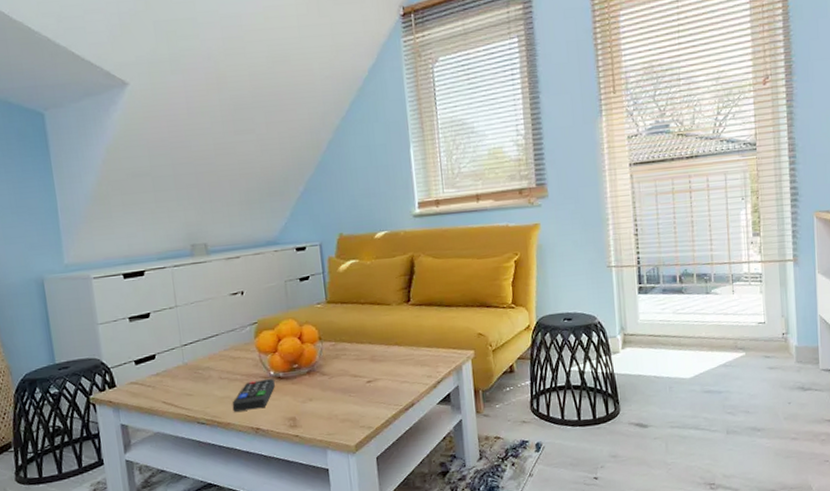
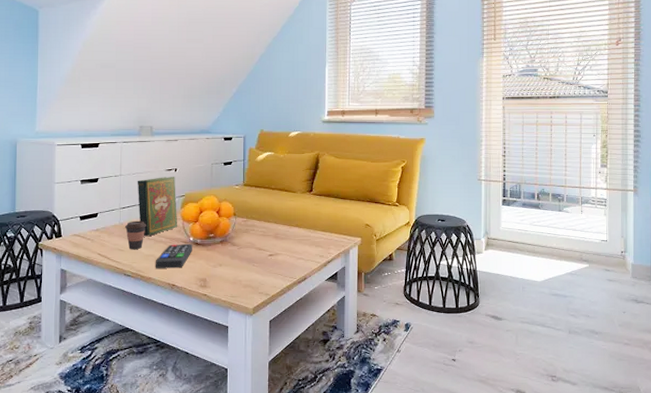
coffee cup: none [189,357,217,394] -> present [124,220,147,250]
book: none [197,300,254,375] -> present [137,176,178,236]

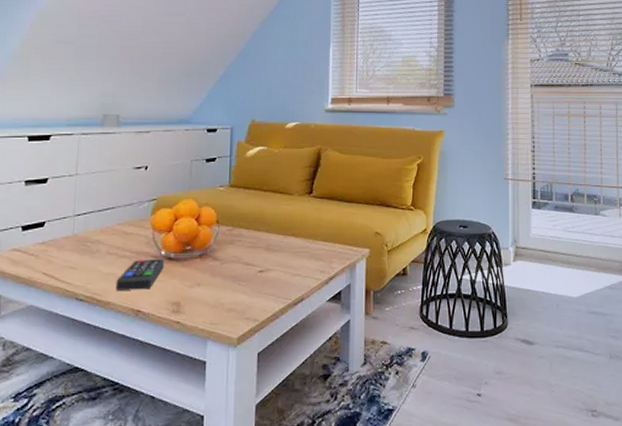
coffee cup: present [124,220,147,250] -> none [78,230,108,268]
book: present [137,176,178,236] -> none [97,175,147,250]

